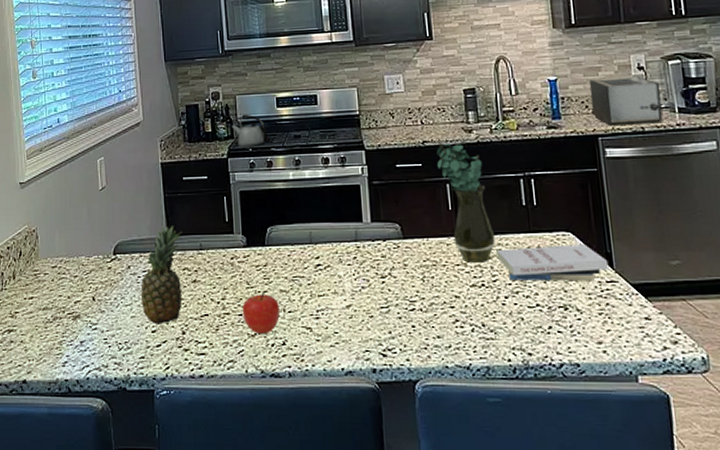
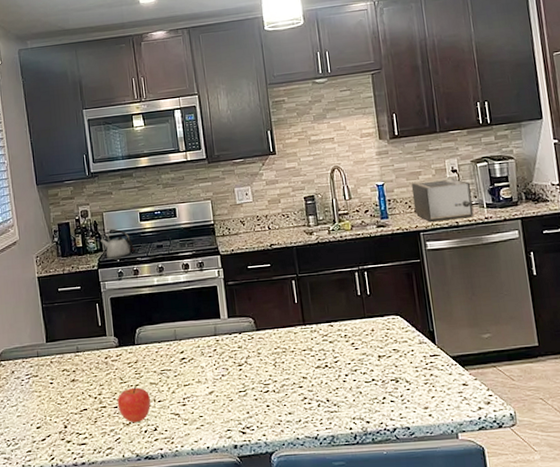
fruit: present [140,226,183,323] -> none [25,332,63,420]
vase: present [436,141,496,263] -> none [282,243,336,348]
books: present [496,245,609,281] -> none [337,325,432,360]

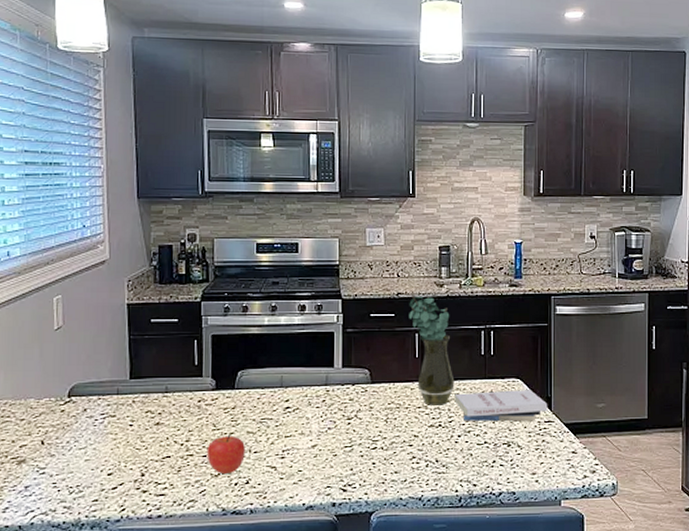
kettle: present [100,229,134,260] -> none [206,258,246,293]
vase: none [282,243,336,348] -> present [409,293,455,405]
books: none [337,325,432,360] -> present [454,390,548,422]
toaster: present [411,178,474,223] -> none [548,244,607,287]

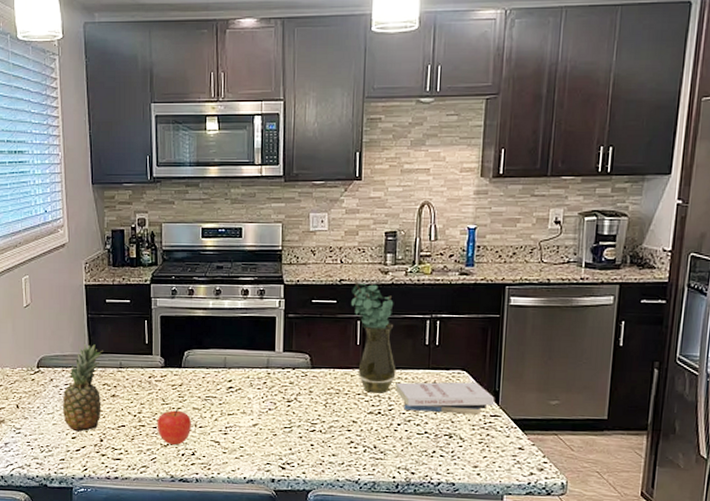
fruit: none [96,368,147,466] -> present [62,344,103,431]

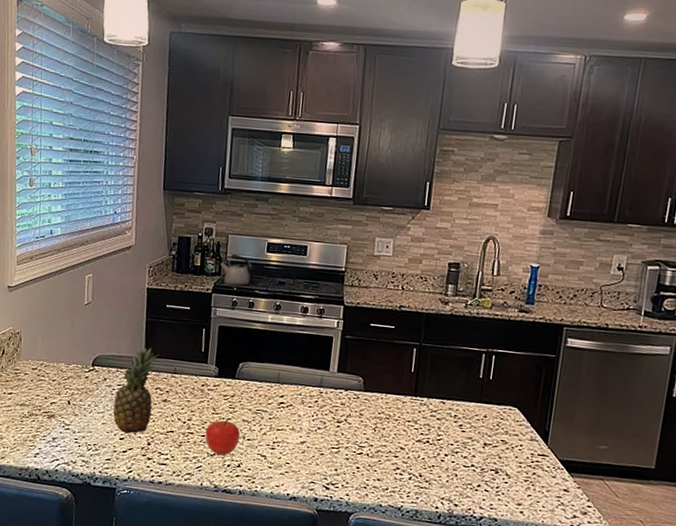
kettle: none [155,242,192,277] -> present [219,253,255,288]
vase: present [351,280,396,393] -> none [409,307,452,423]
books: present [395,382,495,415] -> none [445,413,544,453]

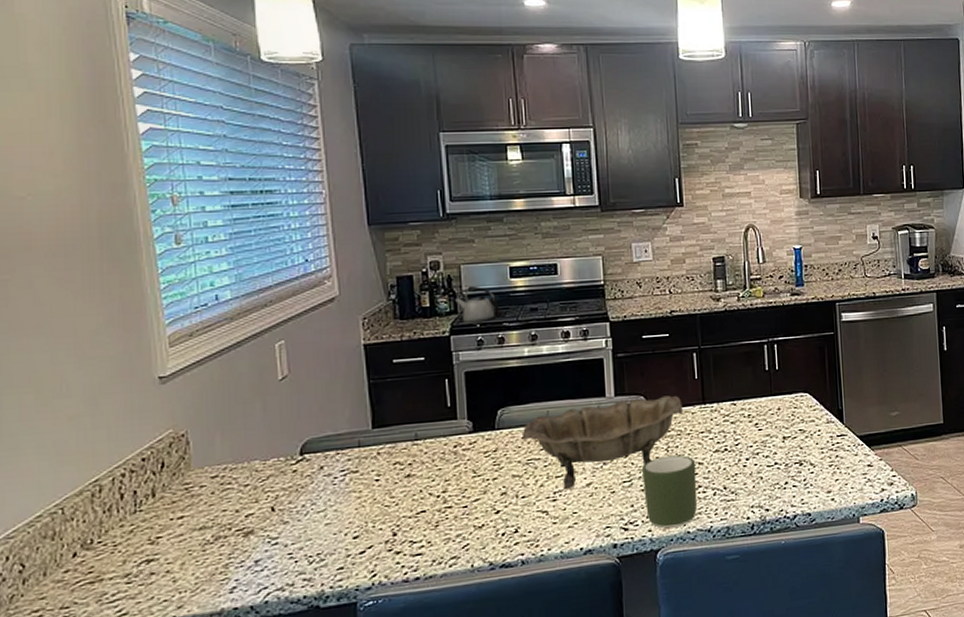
fruit: present [112,347,159,434] -> none [337,416,393,528]
fruit: present [205,419,240,456] -> none [467,480,512,526]
decorative bowl: none [255,374,396,442] -> present [521,395,683,489]
mug: none [347,434,398,499] -> present [642,455,698,529]

